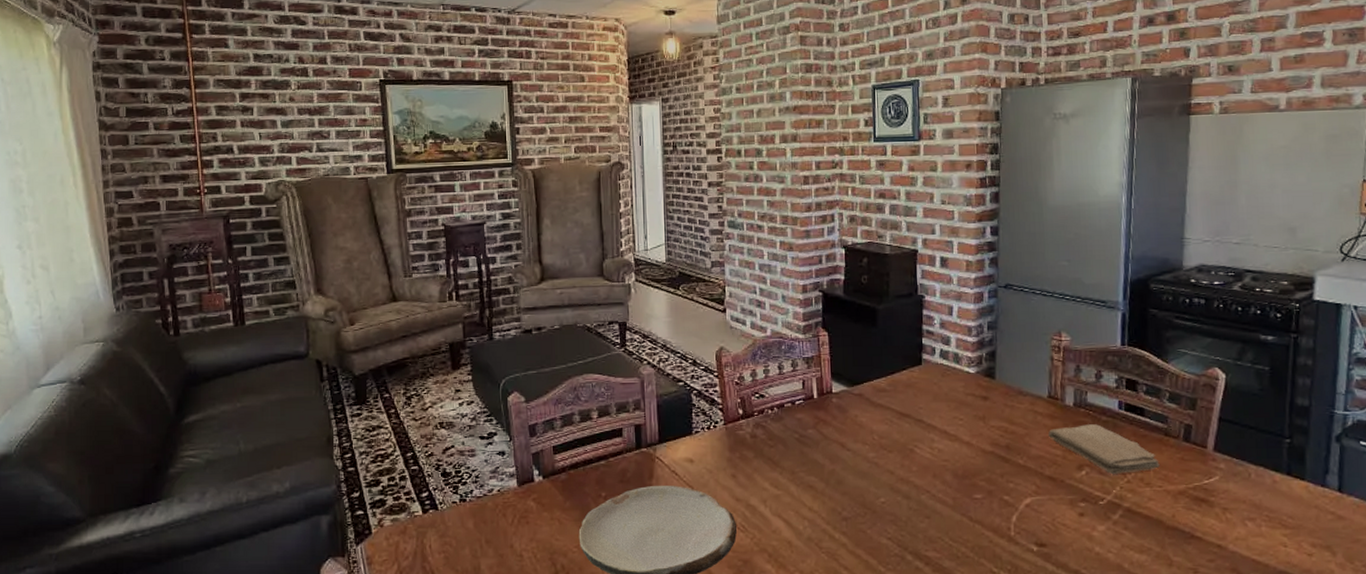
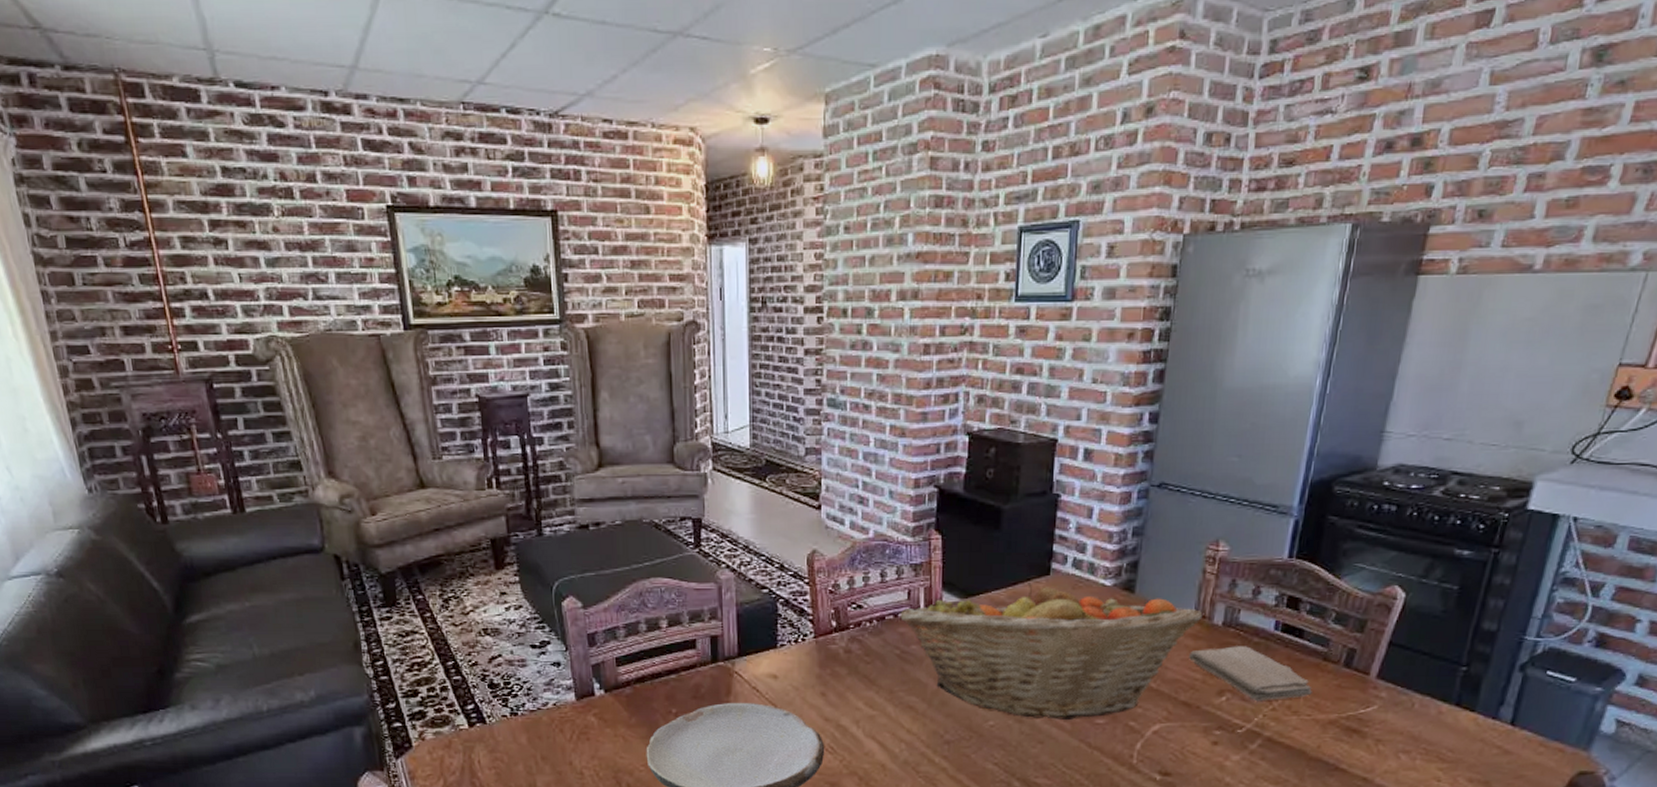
fruit basket: none [795,371,1056,495] -> present [899,581,1203,720]

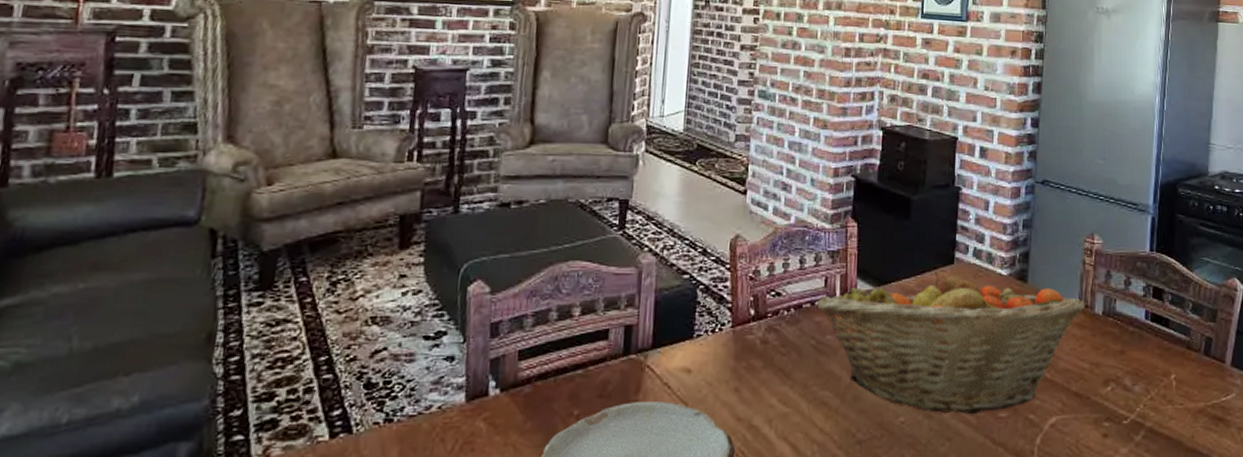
washcloth: present [1189,646,1312,700] -> none [1077,335,1181,390]

